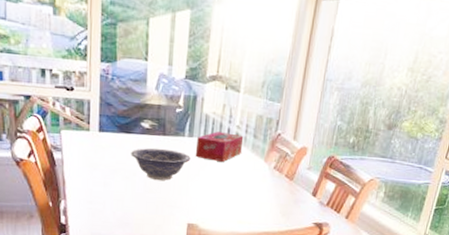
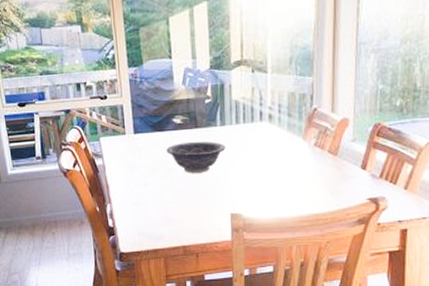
tissue box: present [195,132,244,163] -> none [229,115,278,147]

